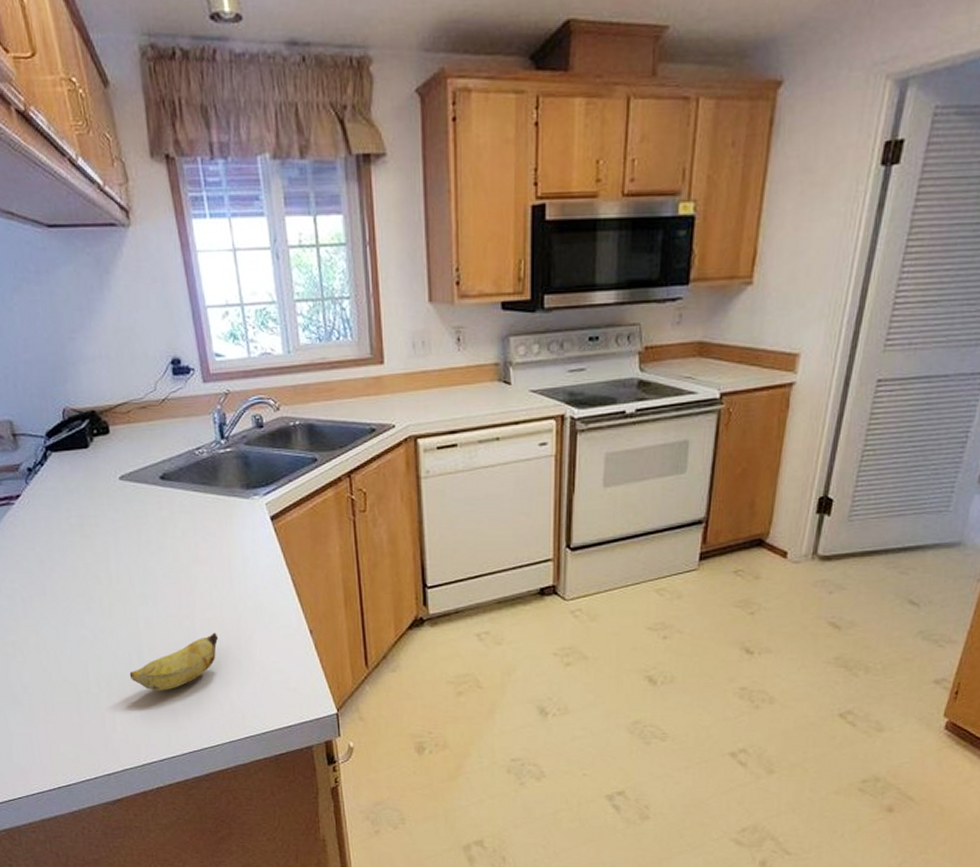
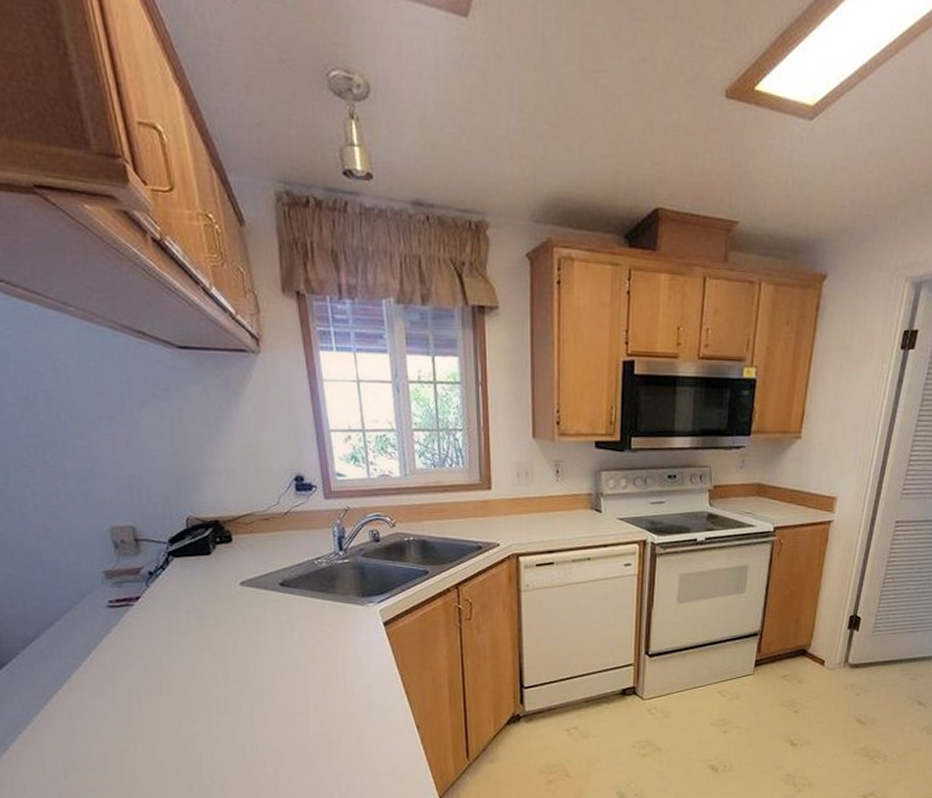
banana: present [129,632,218,691] -> none [242,728,330,782]

